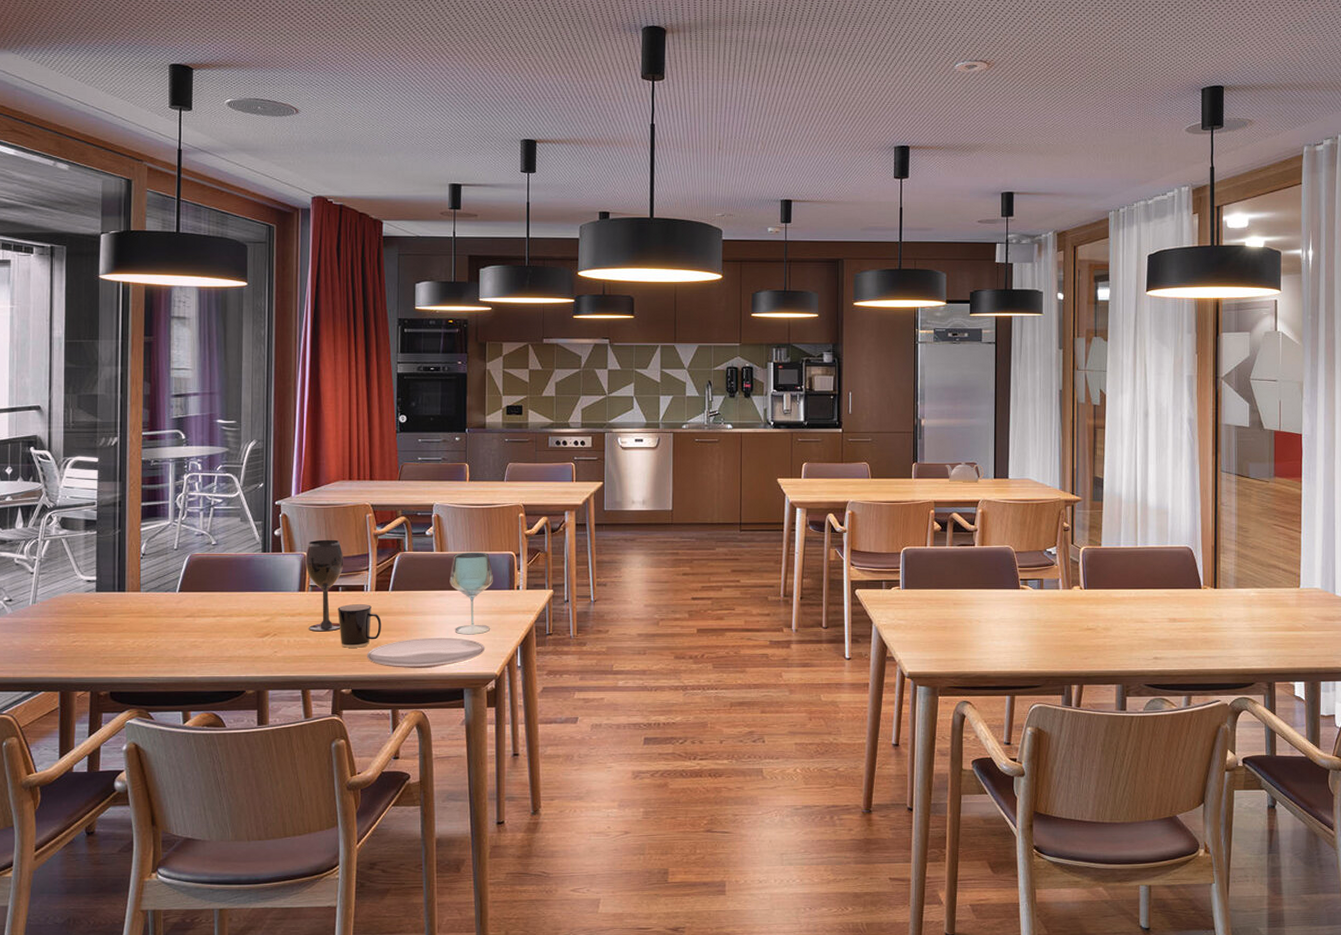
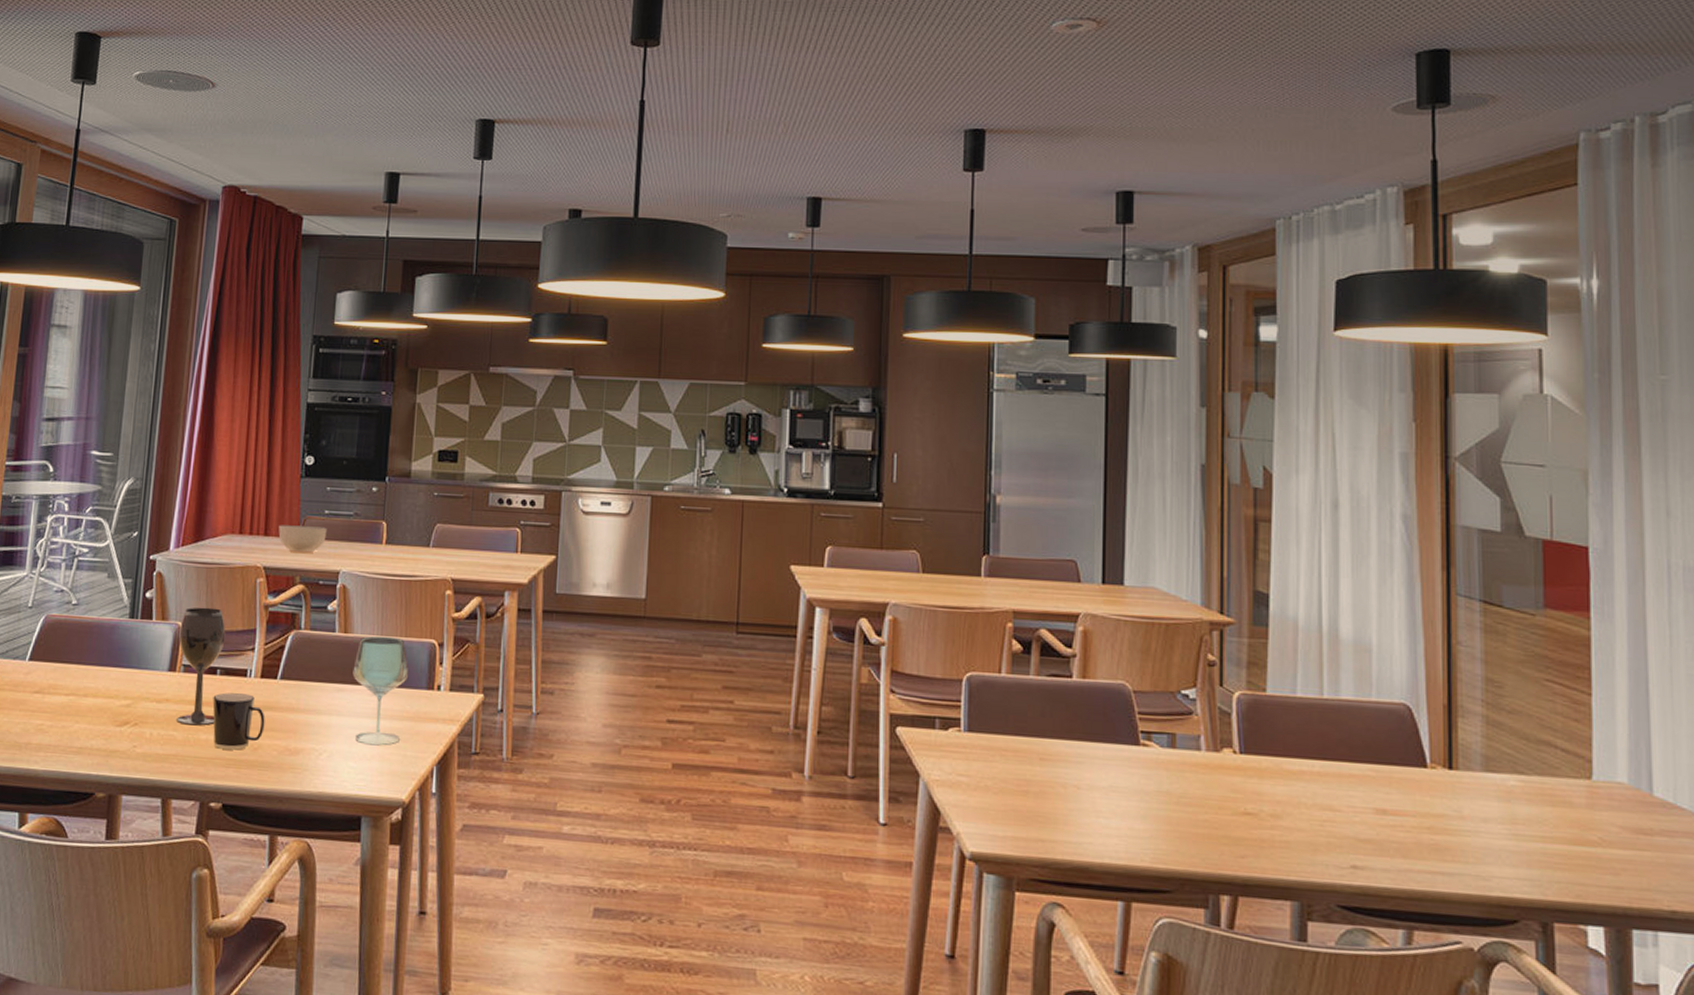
plate: present [366,637,486,669] -> none [243,744,393,785]
bowl: none [381,471,421,492] -> present [278,525,327,554]
teapot: present [945,462,985,484] -> none [1029,557,1088,590]

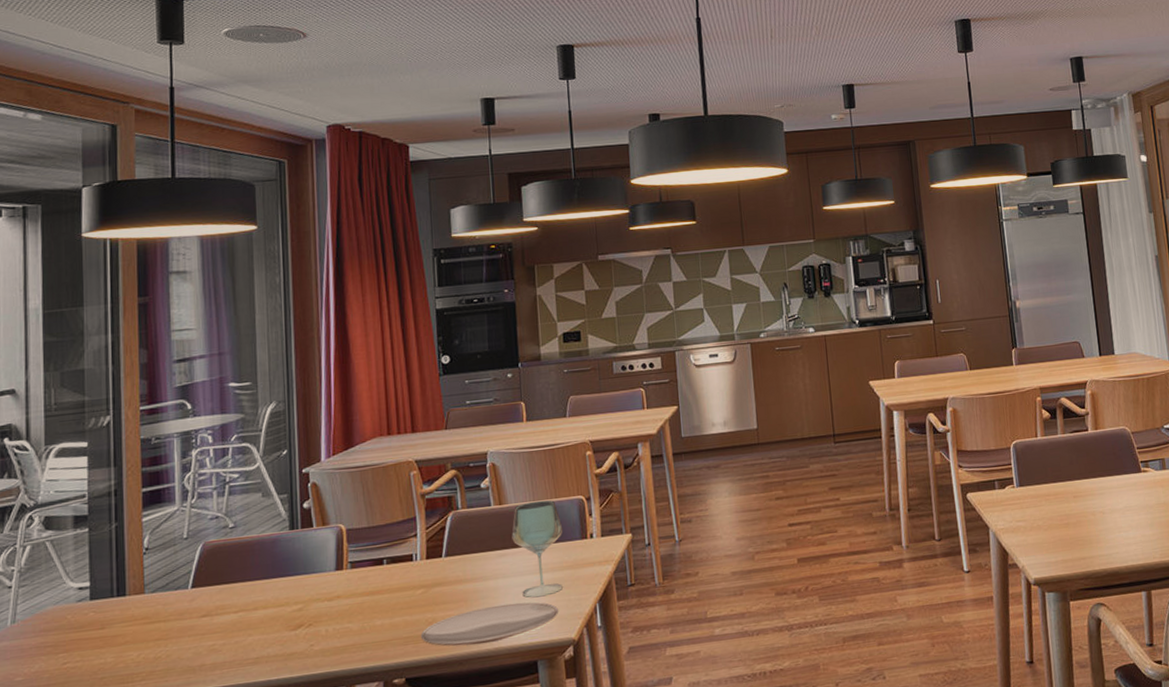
wine glass: present [177,607,226,726] -> none [341,505,388,616]
mug: present [212,693,265,750] -> none [383,576,437,630]
plate: none [243,744,393,785] -> present [420,602,559,647]
bowl: present [278,525,327,554] -> none [425,416,471,444]

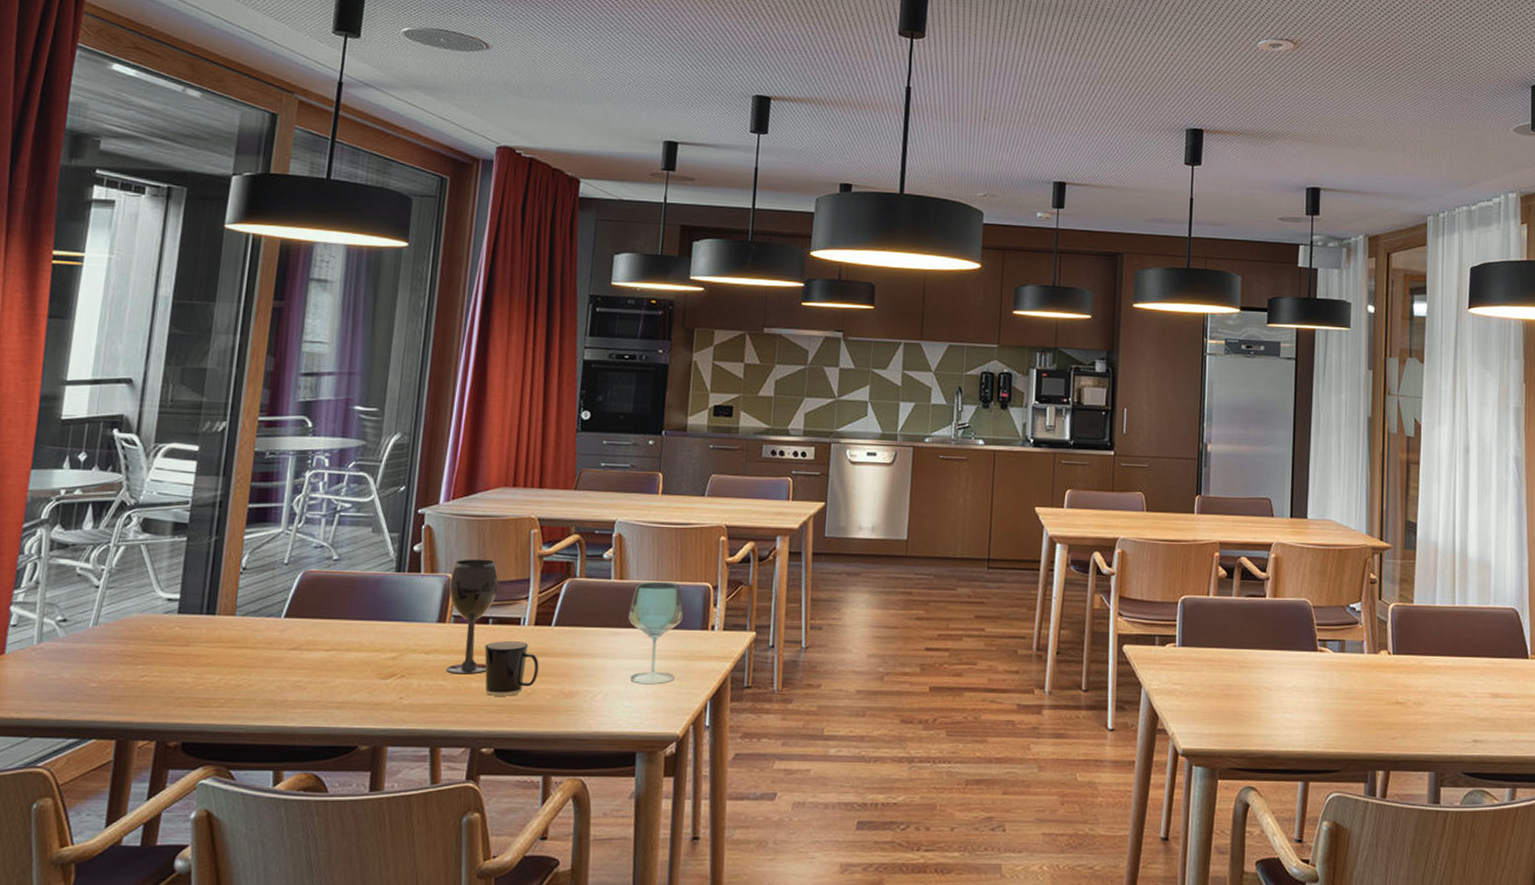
wine glass: none [341,505,388,616] -> present [446,559,499,675]
mug: none [383,576,437,630] -> present [484,641,539,696]
plate: present [420,602,559,647] -> none [516,686,667,726]

